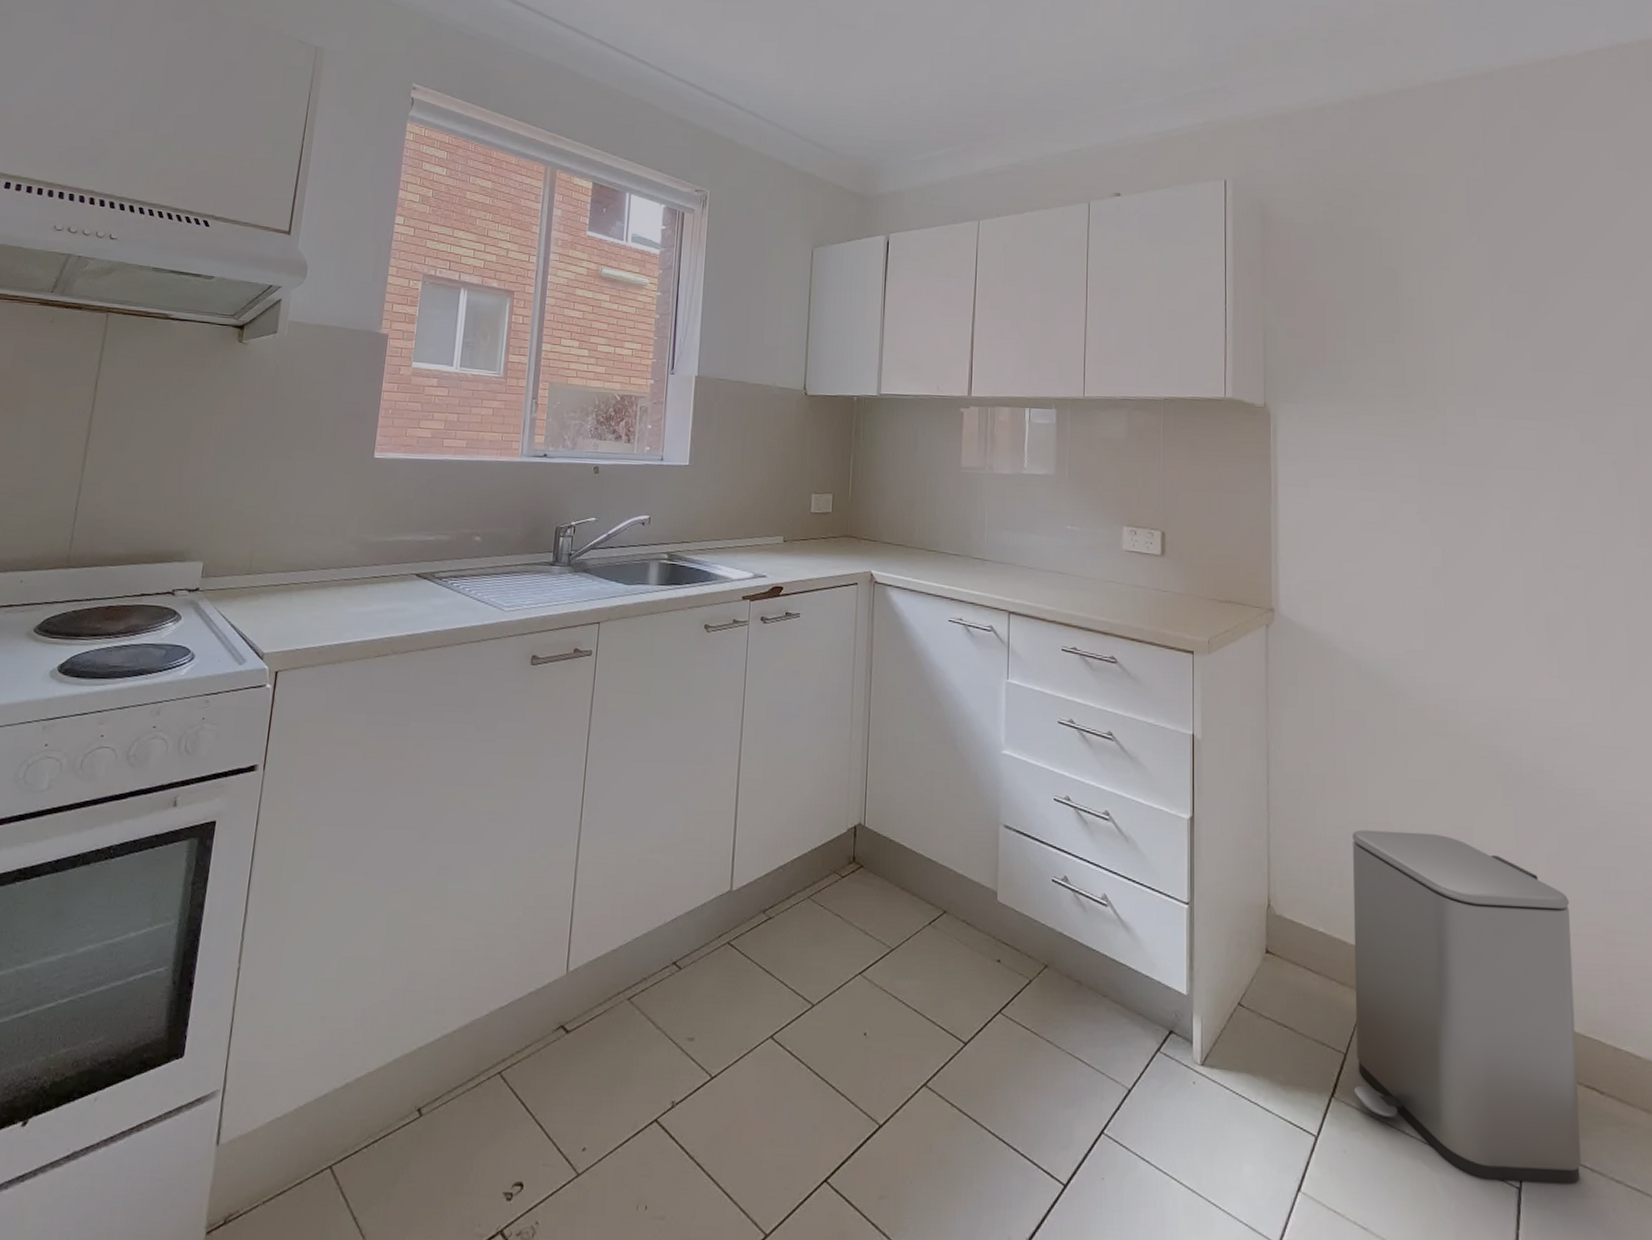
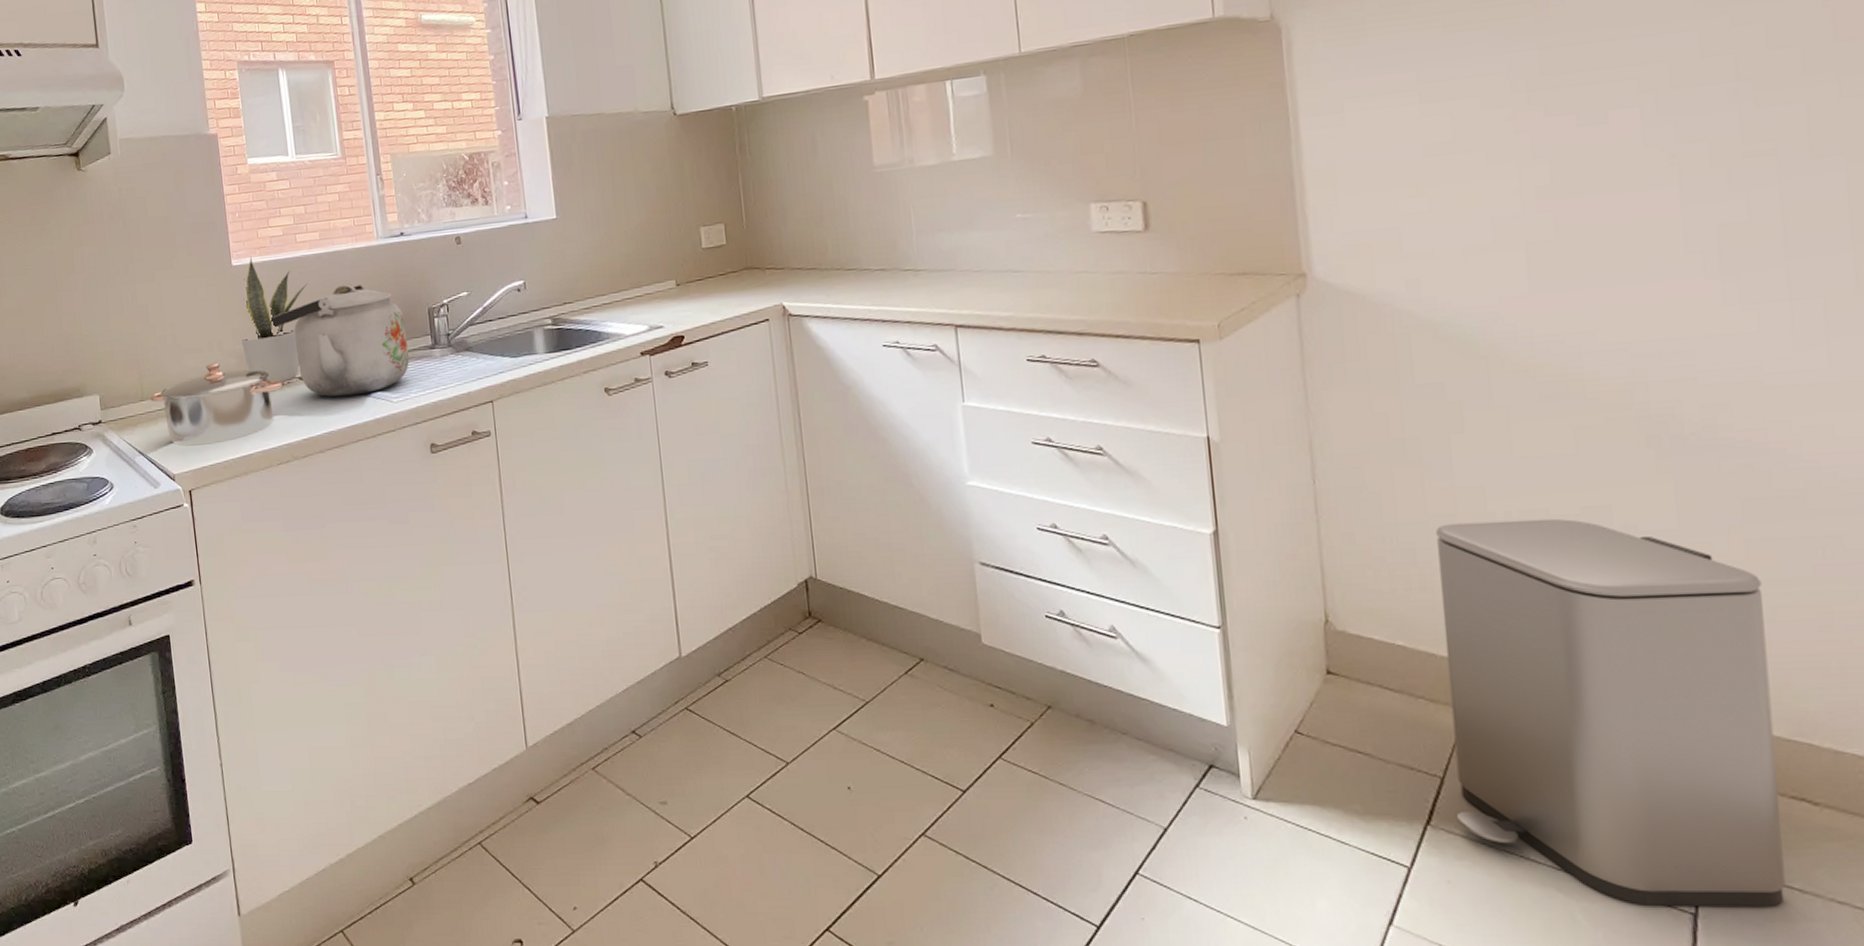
cooking pot: none [256,547,401,628] -> present [149,362,285,447]
potted plant: none [364,452,445,577] -> present [239,256,308,382]
kettle: none [401,492,532,599] -> present [271,283,410,397]

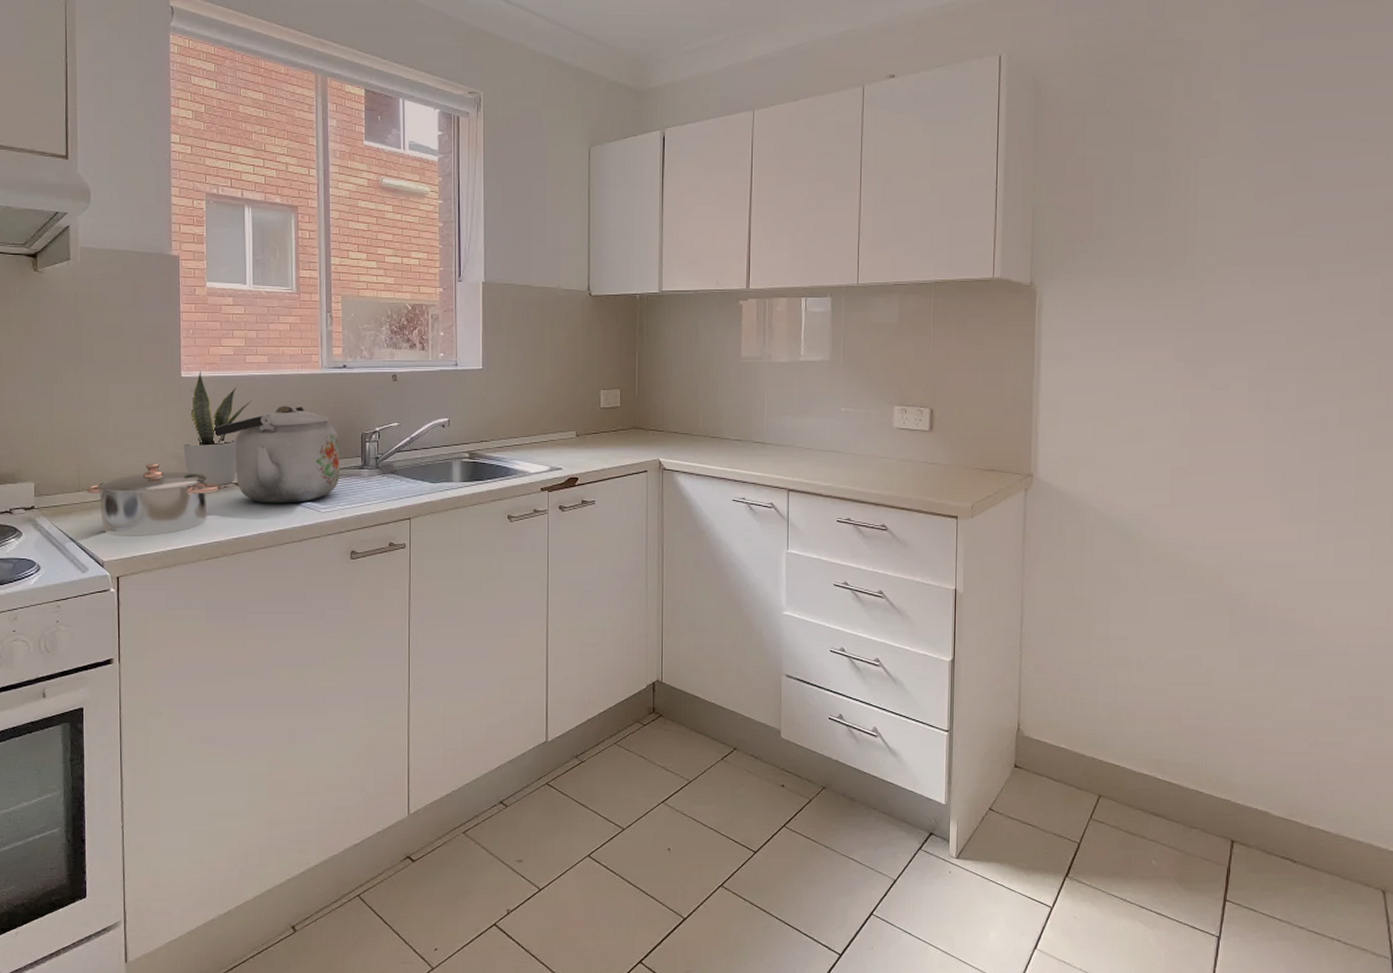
pedal bin: present [1435,518,1786,908] -> none [1085,662,1281,933]

